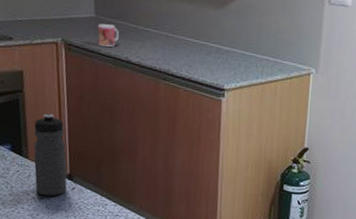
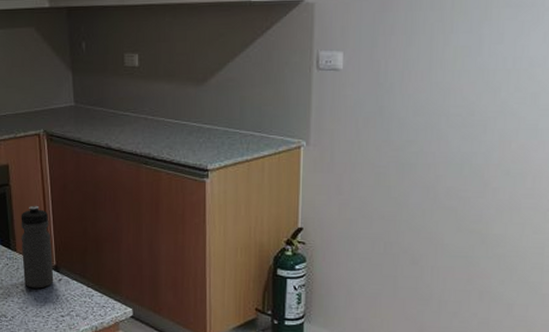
mug: present [97,24,119,48] -> none [77,112,98,135]

